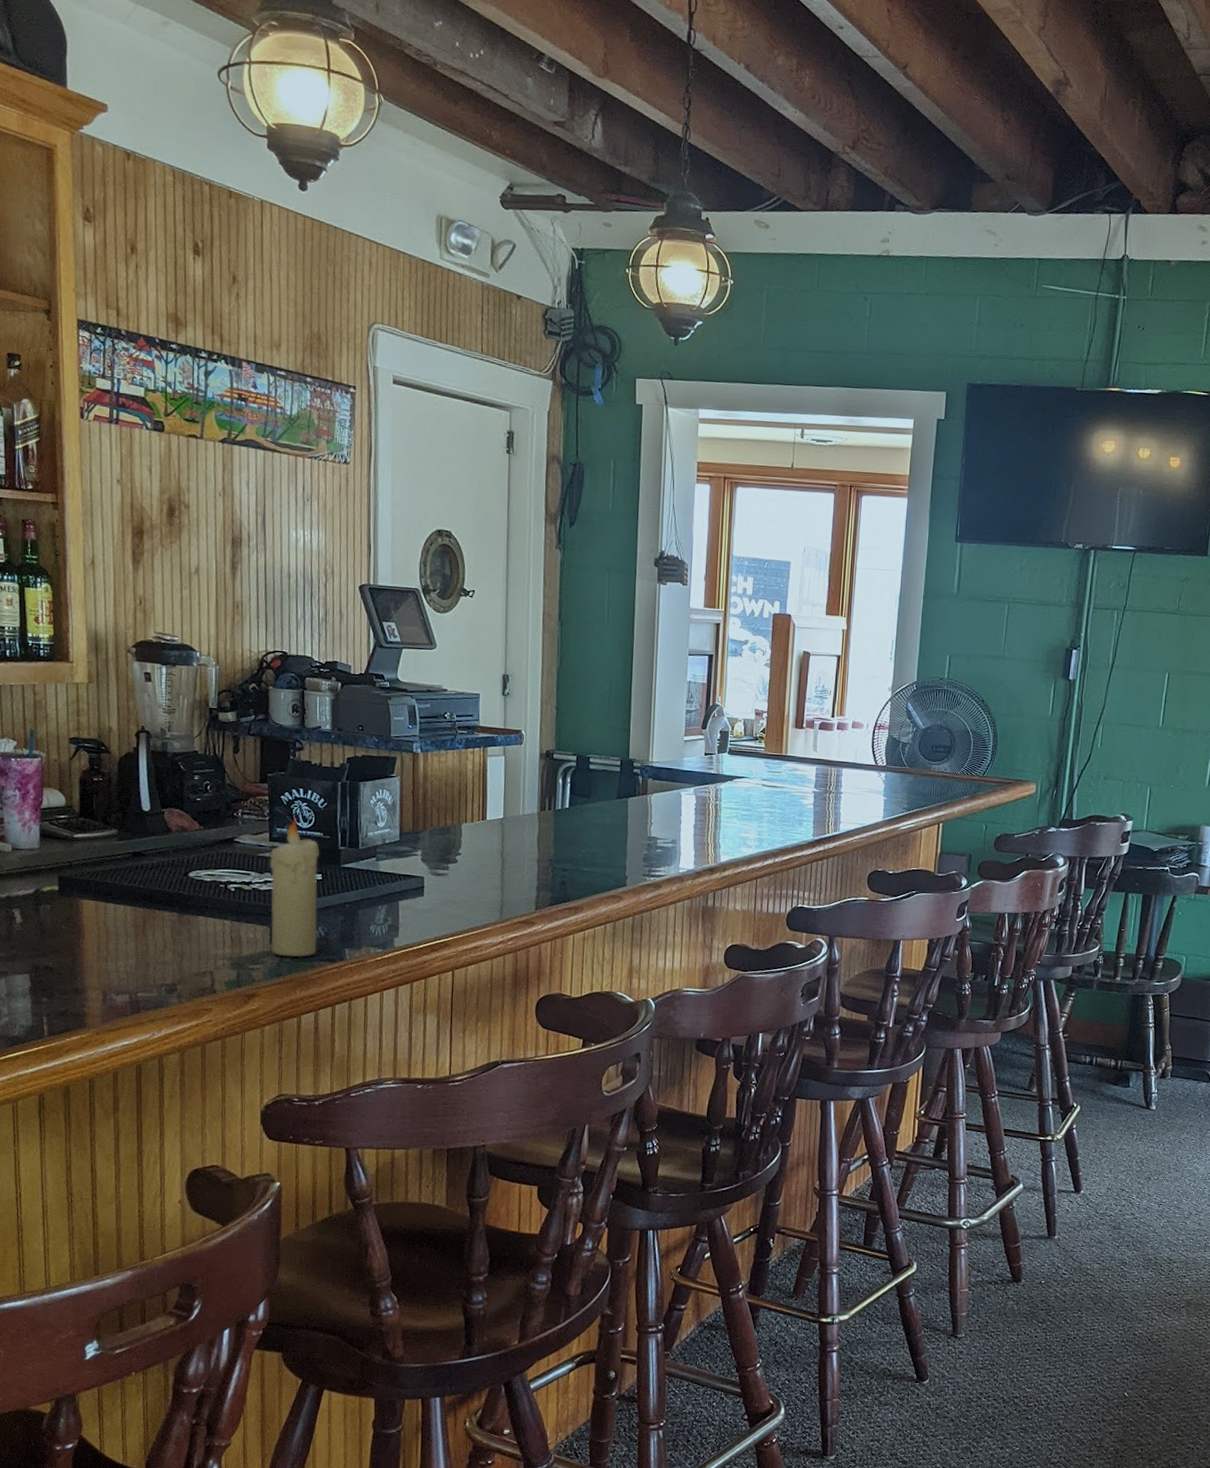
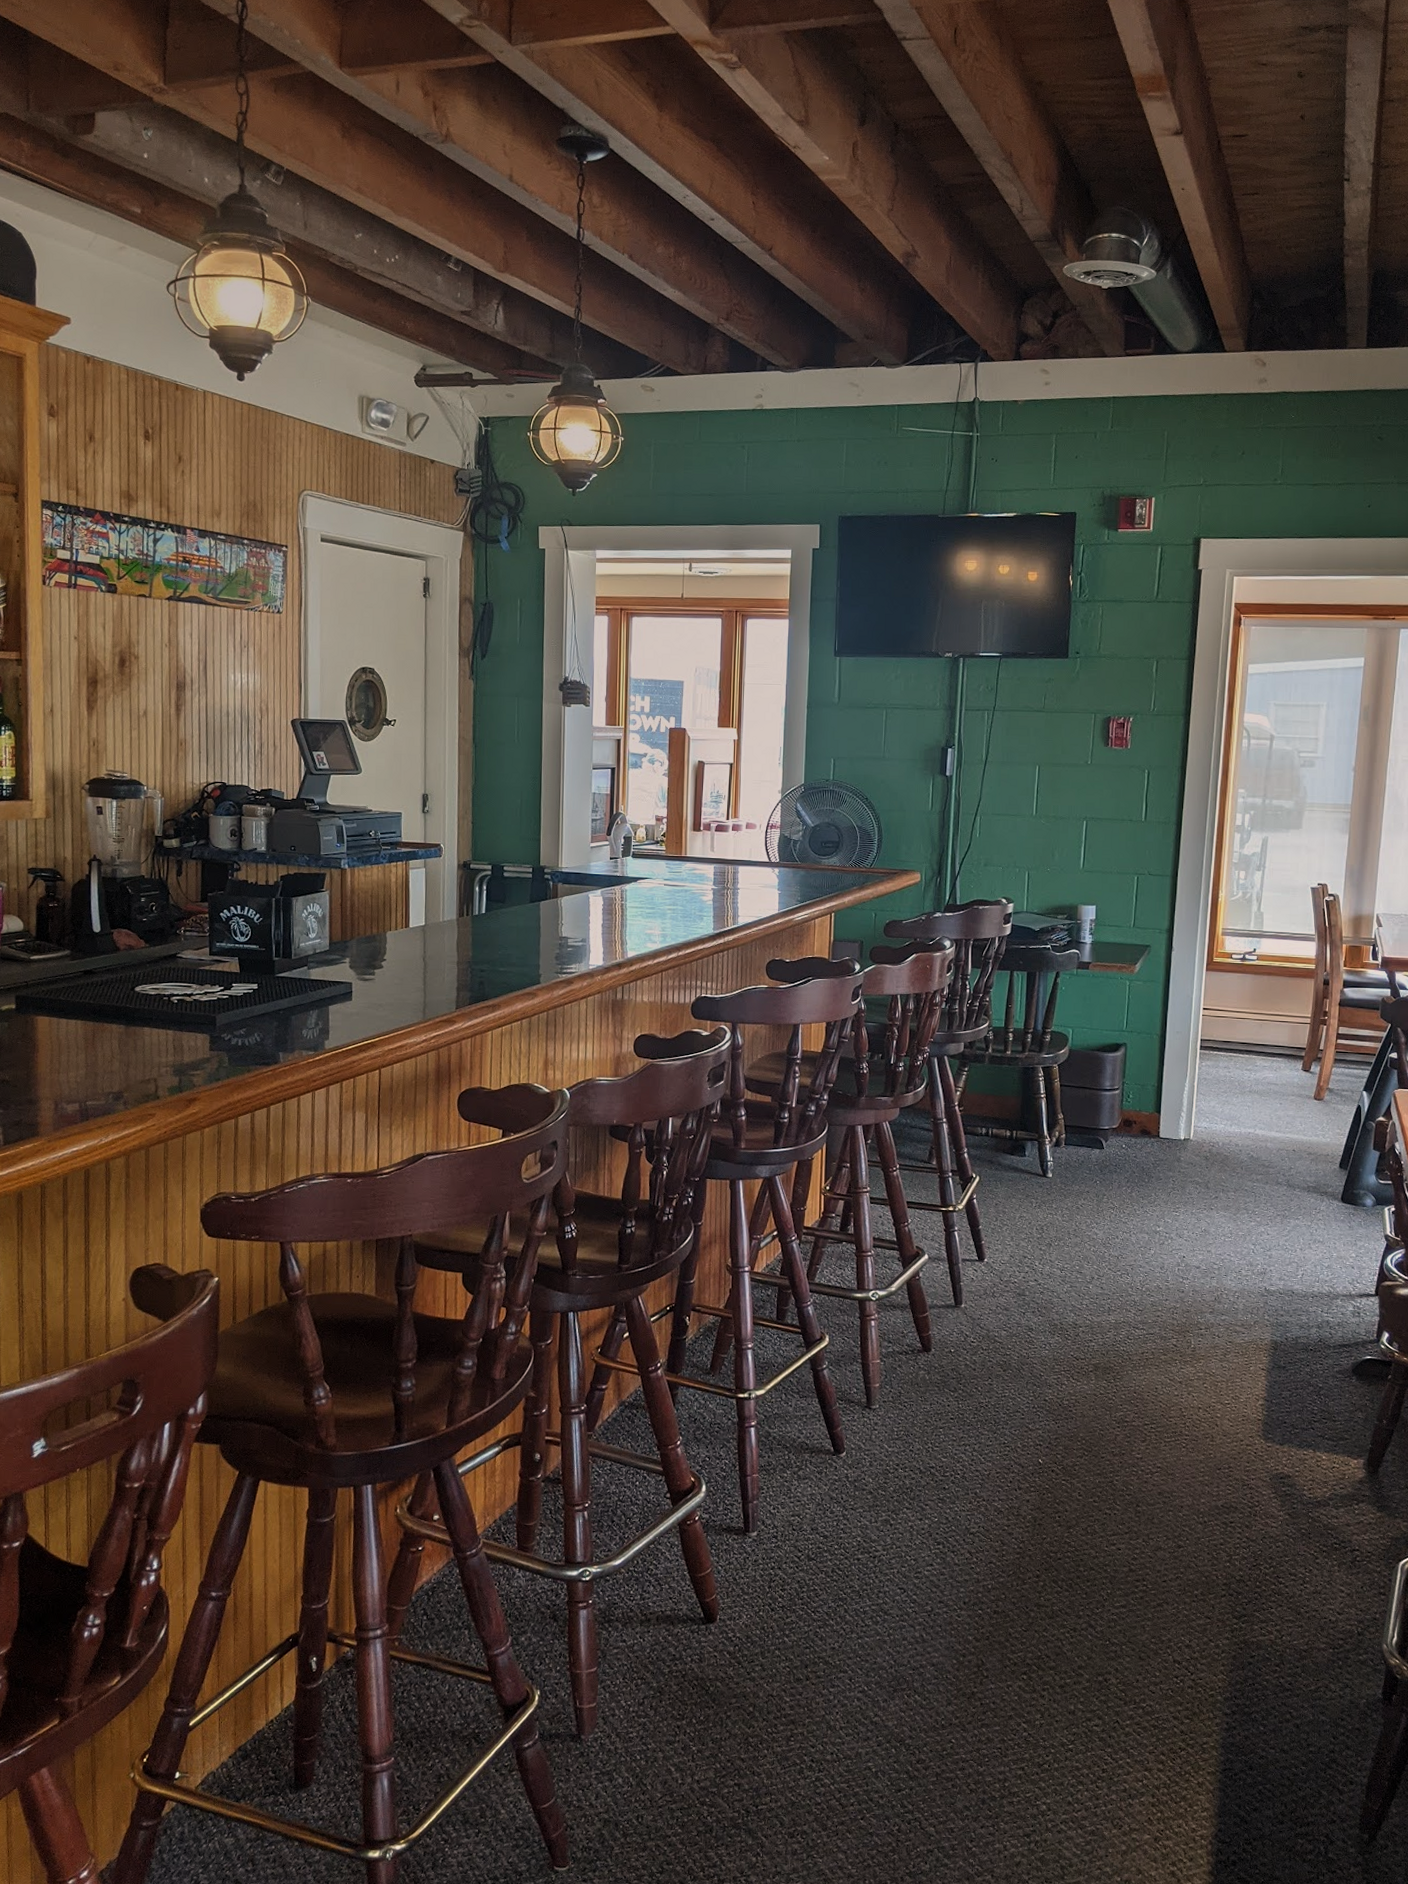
candle: present [269,817,319,958] -> none [209,932,255,1063]

